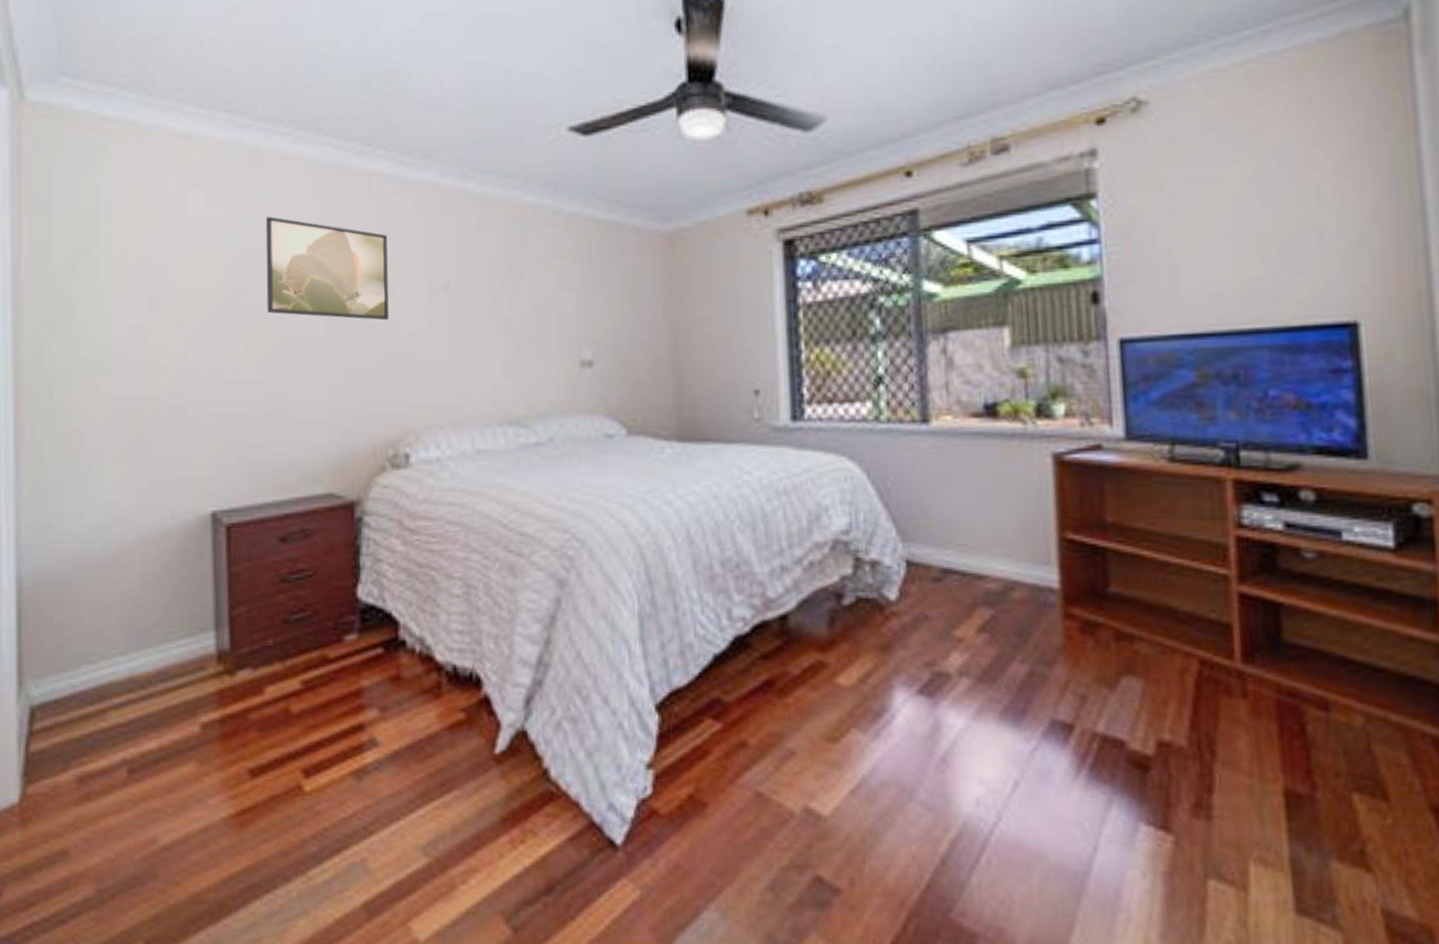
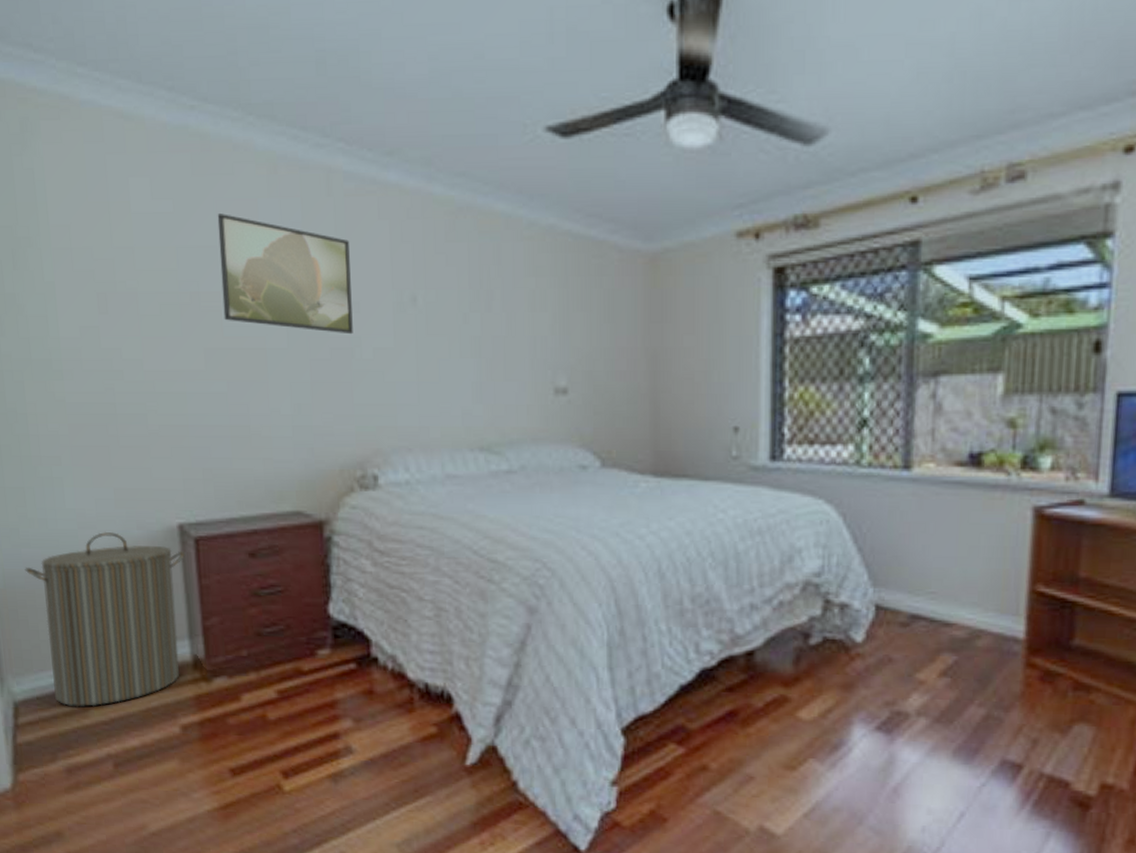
laundry hamper: none [55,522,217,709] -> present [25,531,186,707]

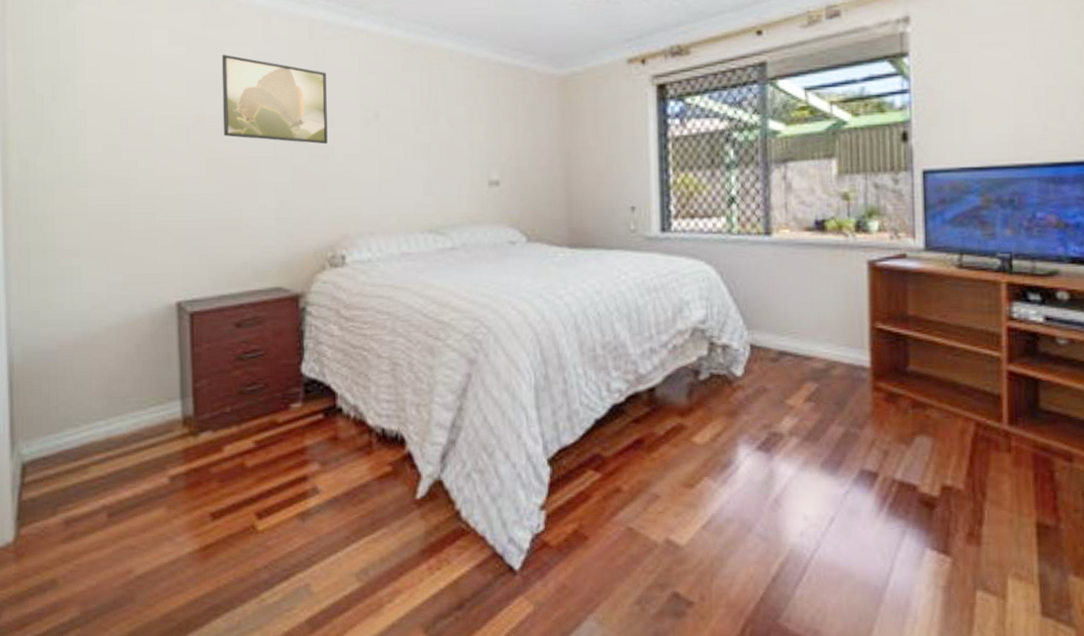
laundry hamper: present [25,531,186,707] -> none [41,310,182,465]

